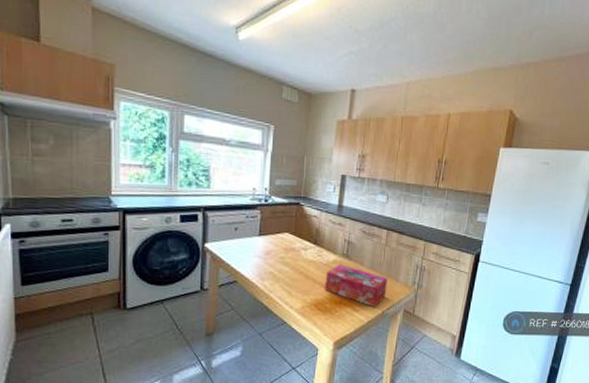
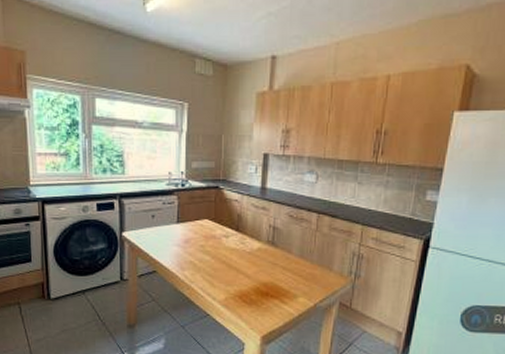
tissue box: present [325,264,387,308] -> none [249,252,319,300]

